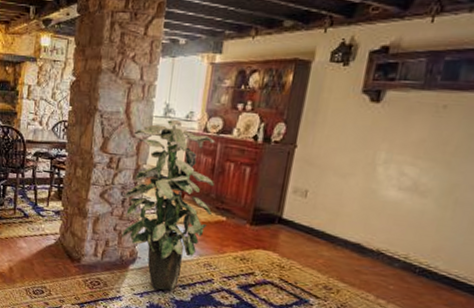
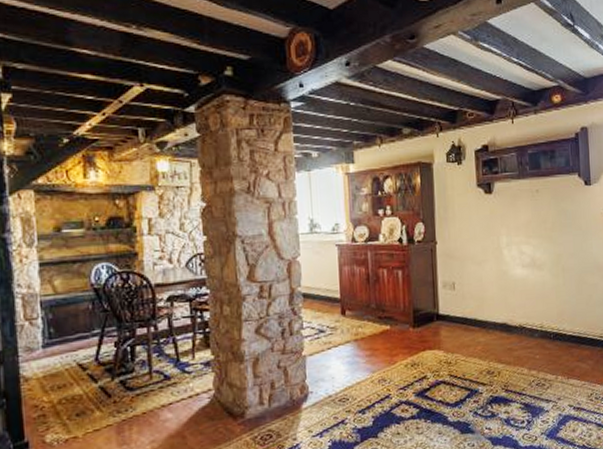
indoor plant: present [121,120,215,292] -> none [282,234,375,423]

